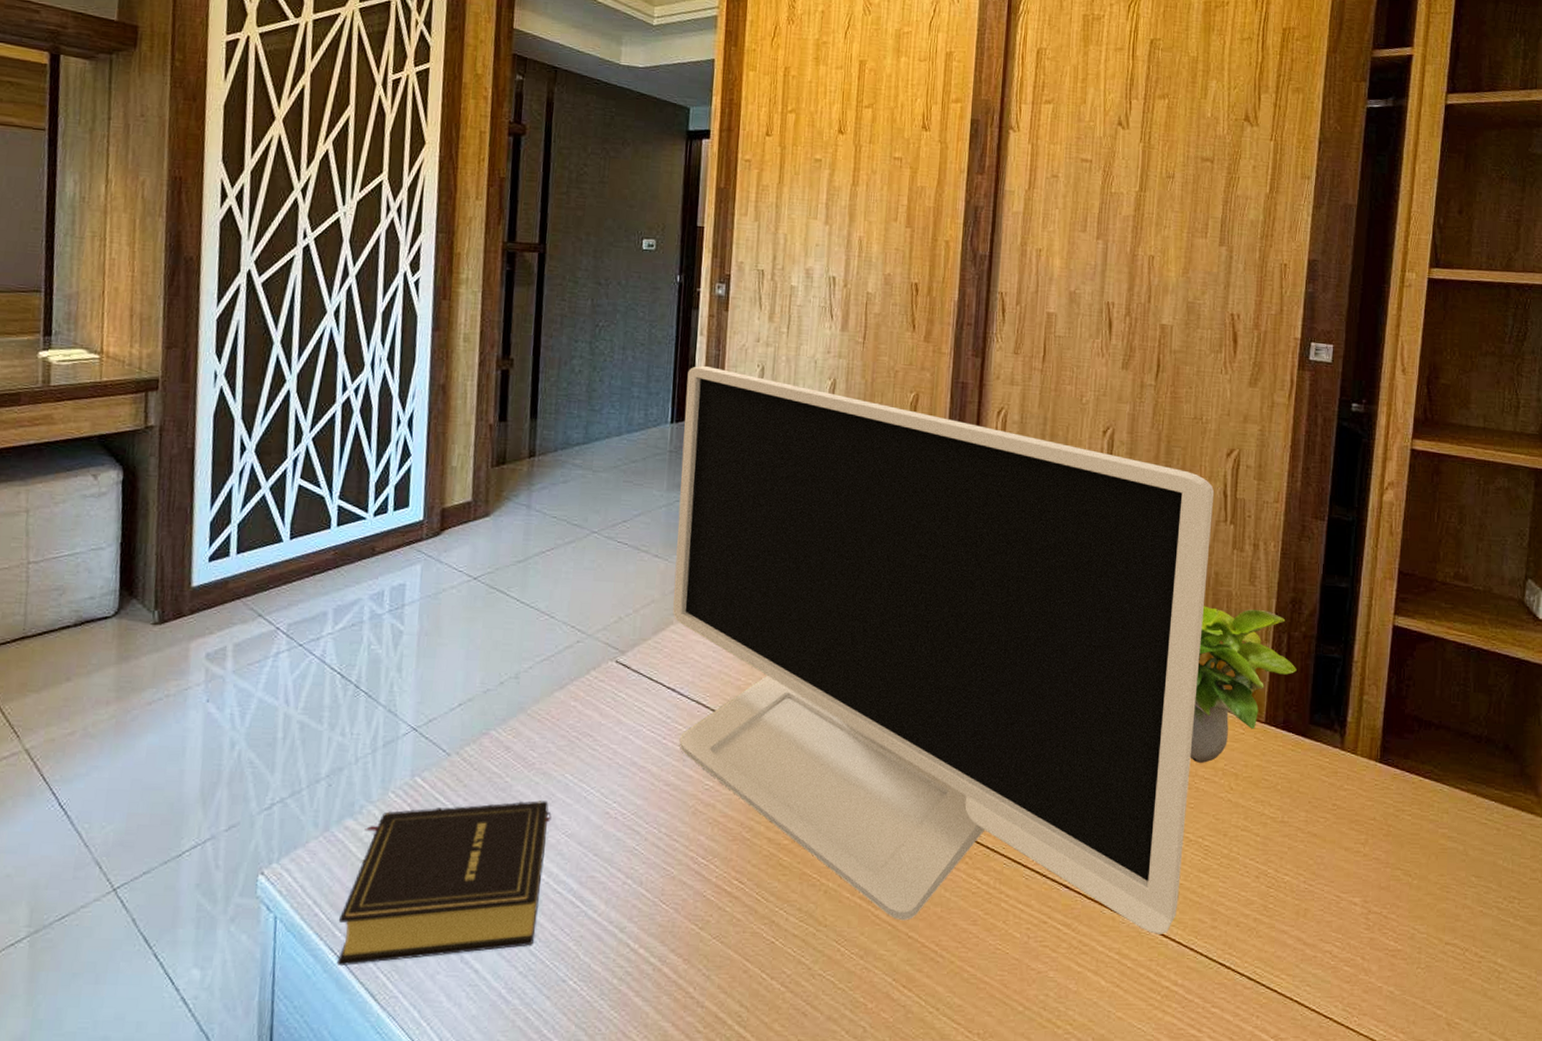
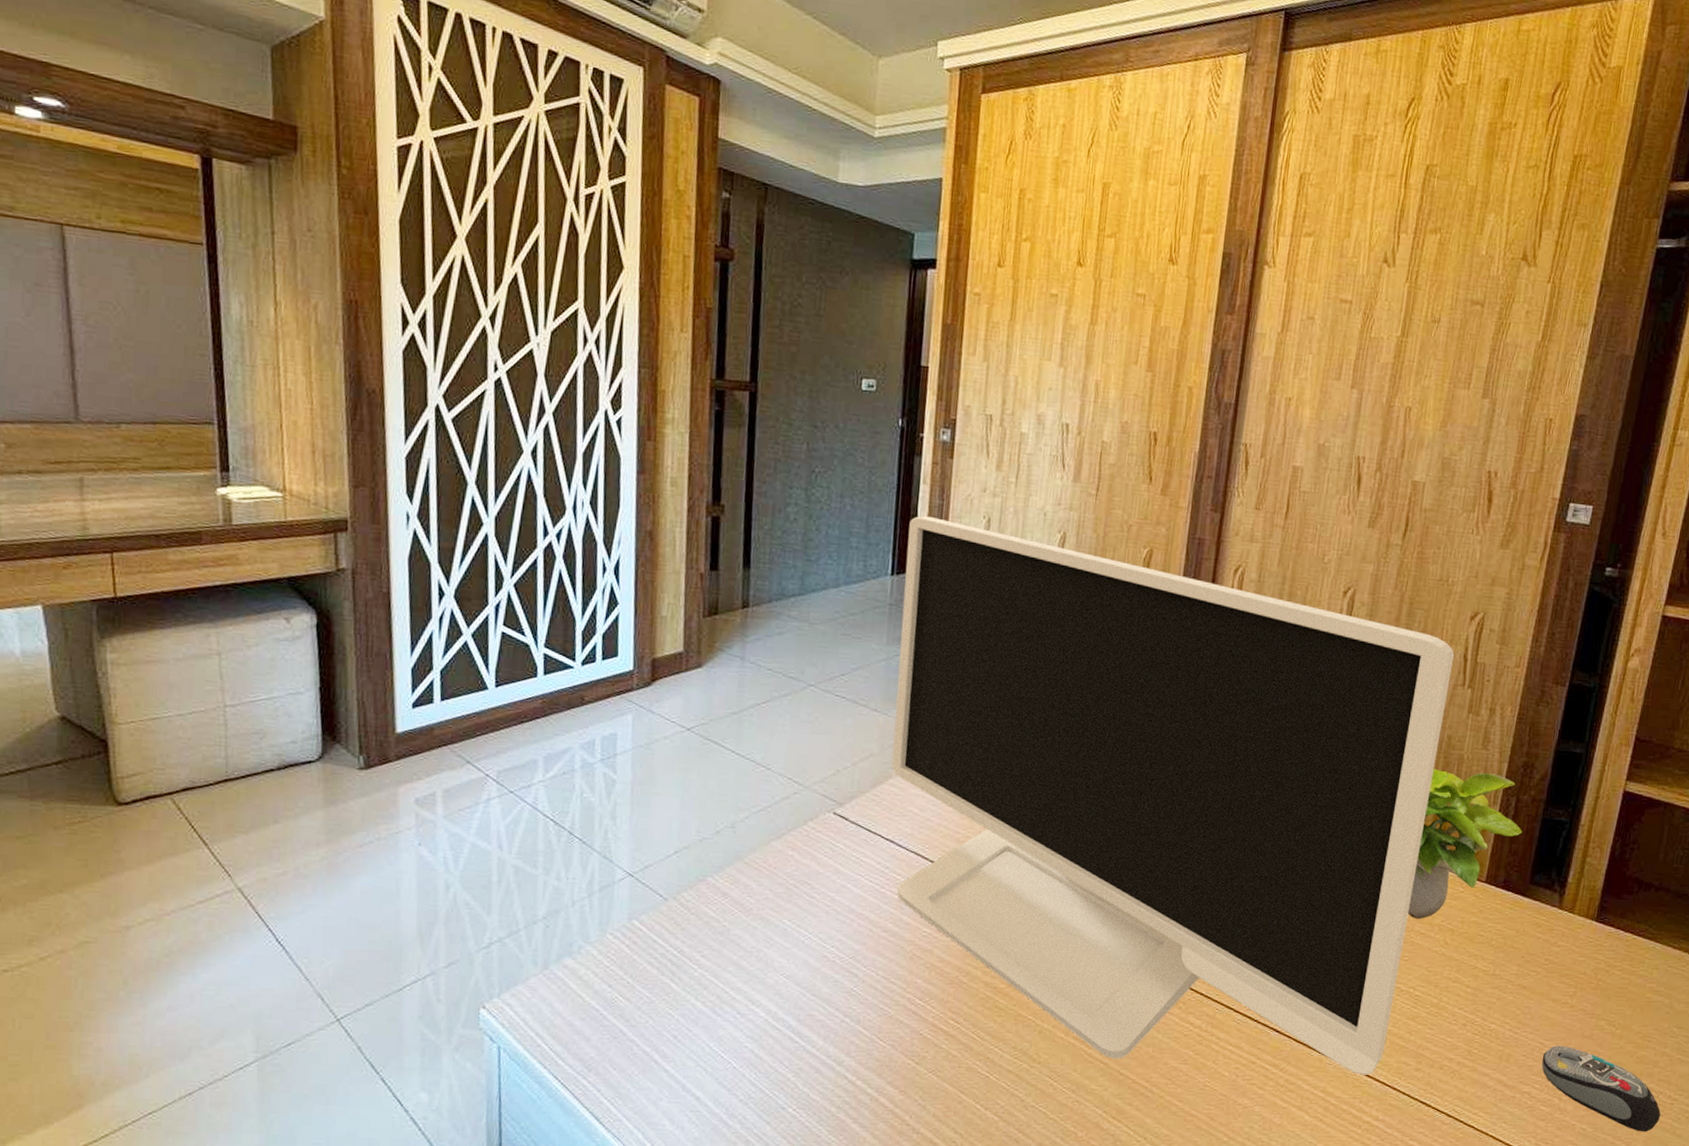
book: present [336,801,552,966] -> none [561,944,770,1092]
computer mouse: none [1340,899,1470,995] -> present [1541,1046,1661,1132]

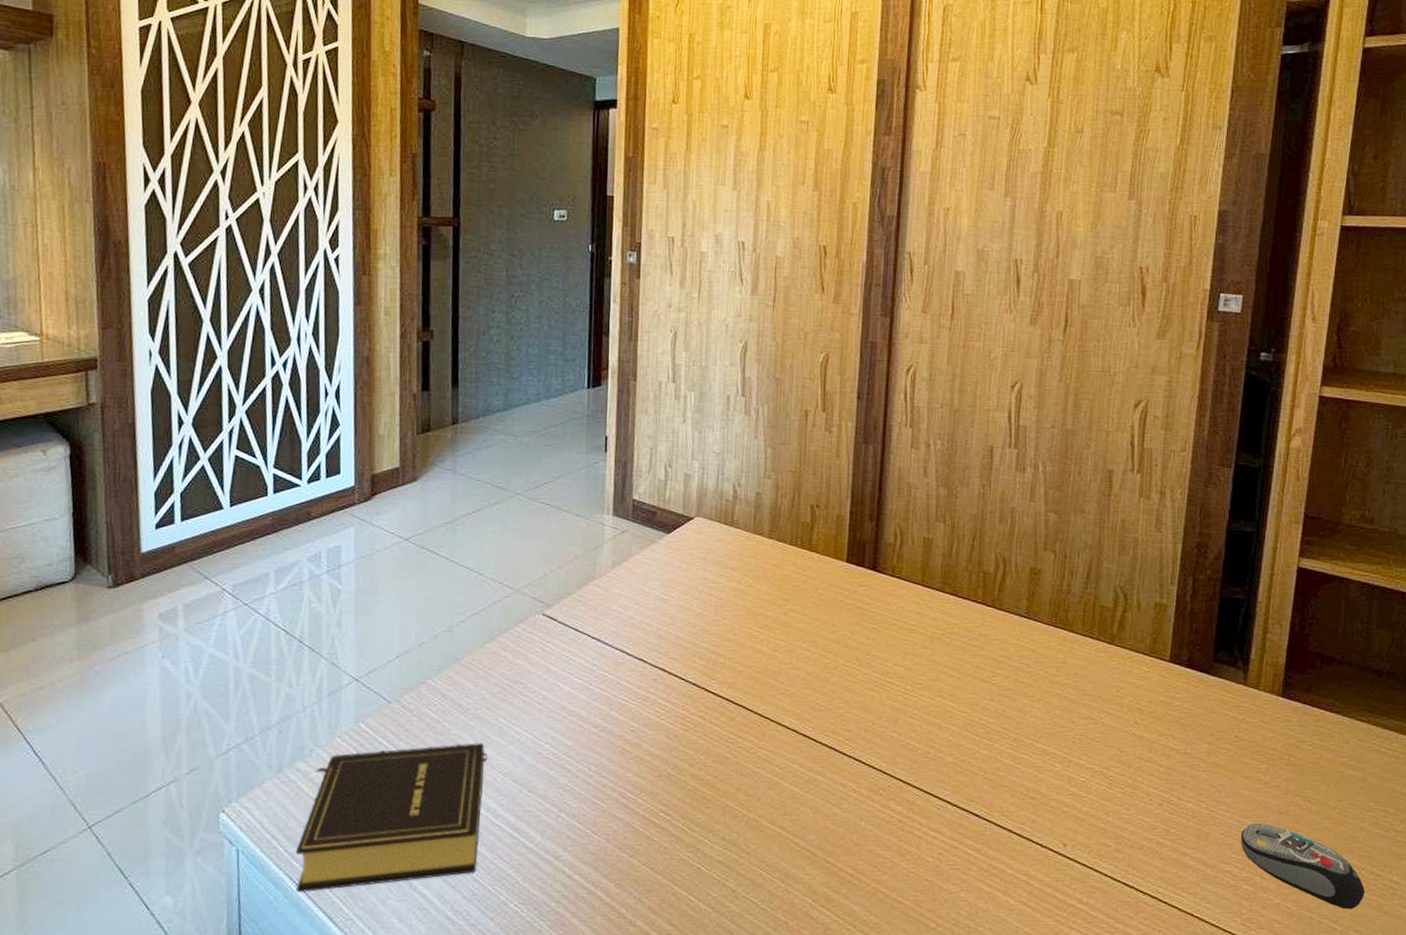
book: none [561,944,770,1092] -> present [295,743,488,892]
monitor: present [892,516,1455,1075] -> none [595,333,1122,858]
potted plant: present [1407,768,1522,919] -> none [1096,552,1202,700]

